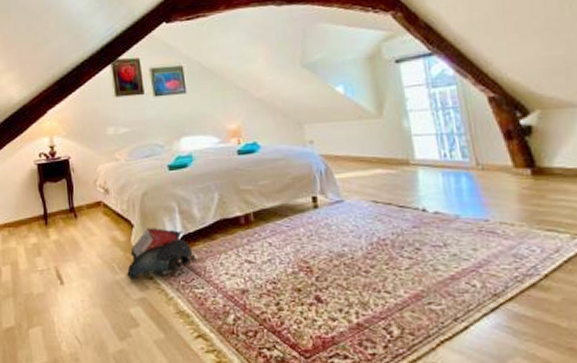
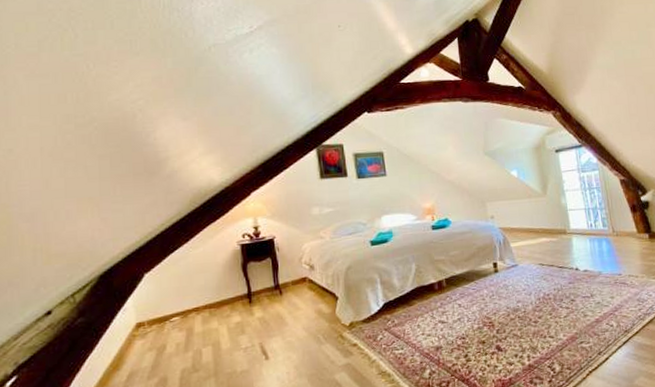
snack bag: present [127,228,196,280] -> none [332,298,396,348]

